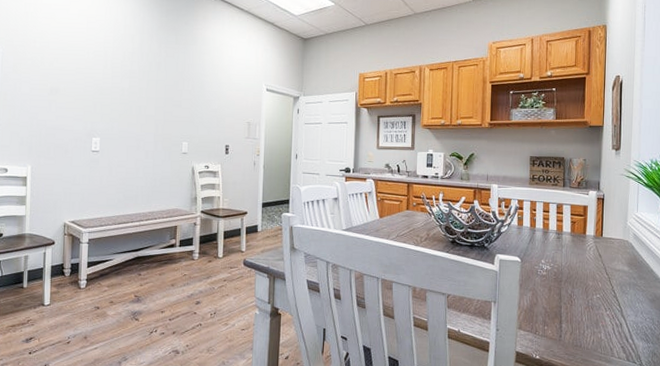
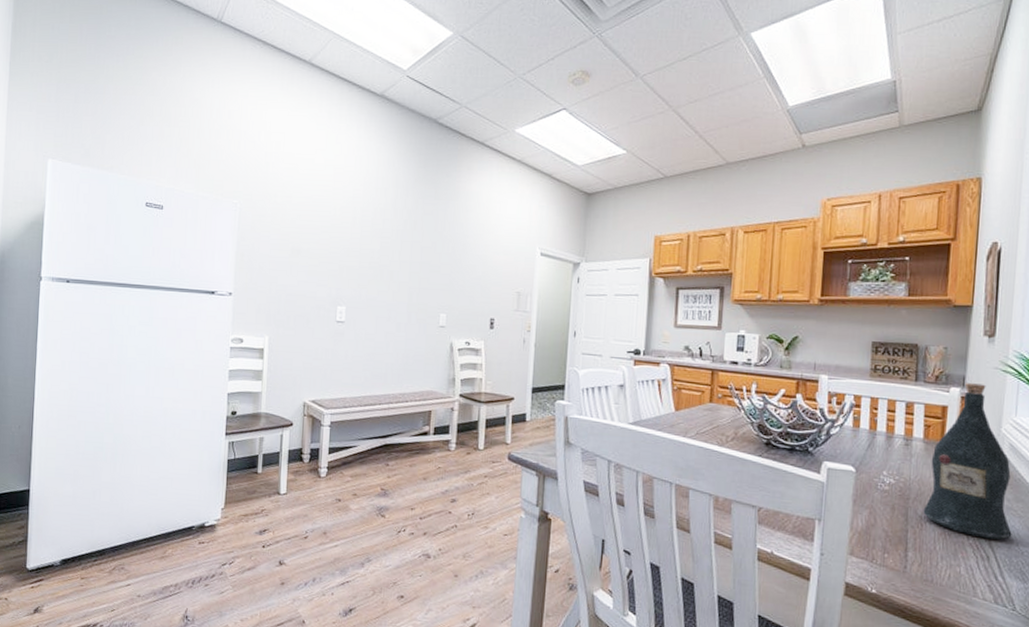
wine bottle: none [572,187,638,310] -> present [923,383,1012,540]

